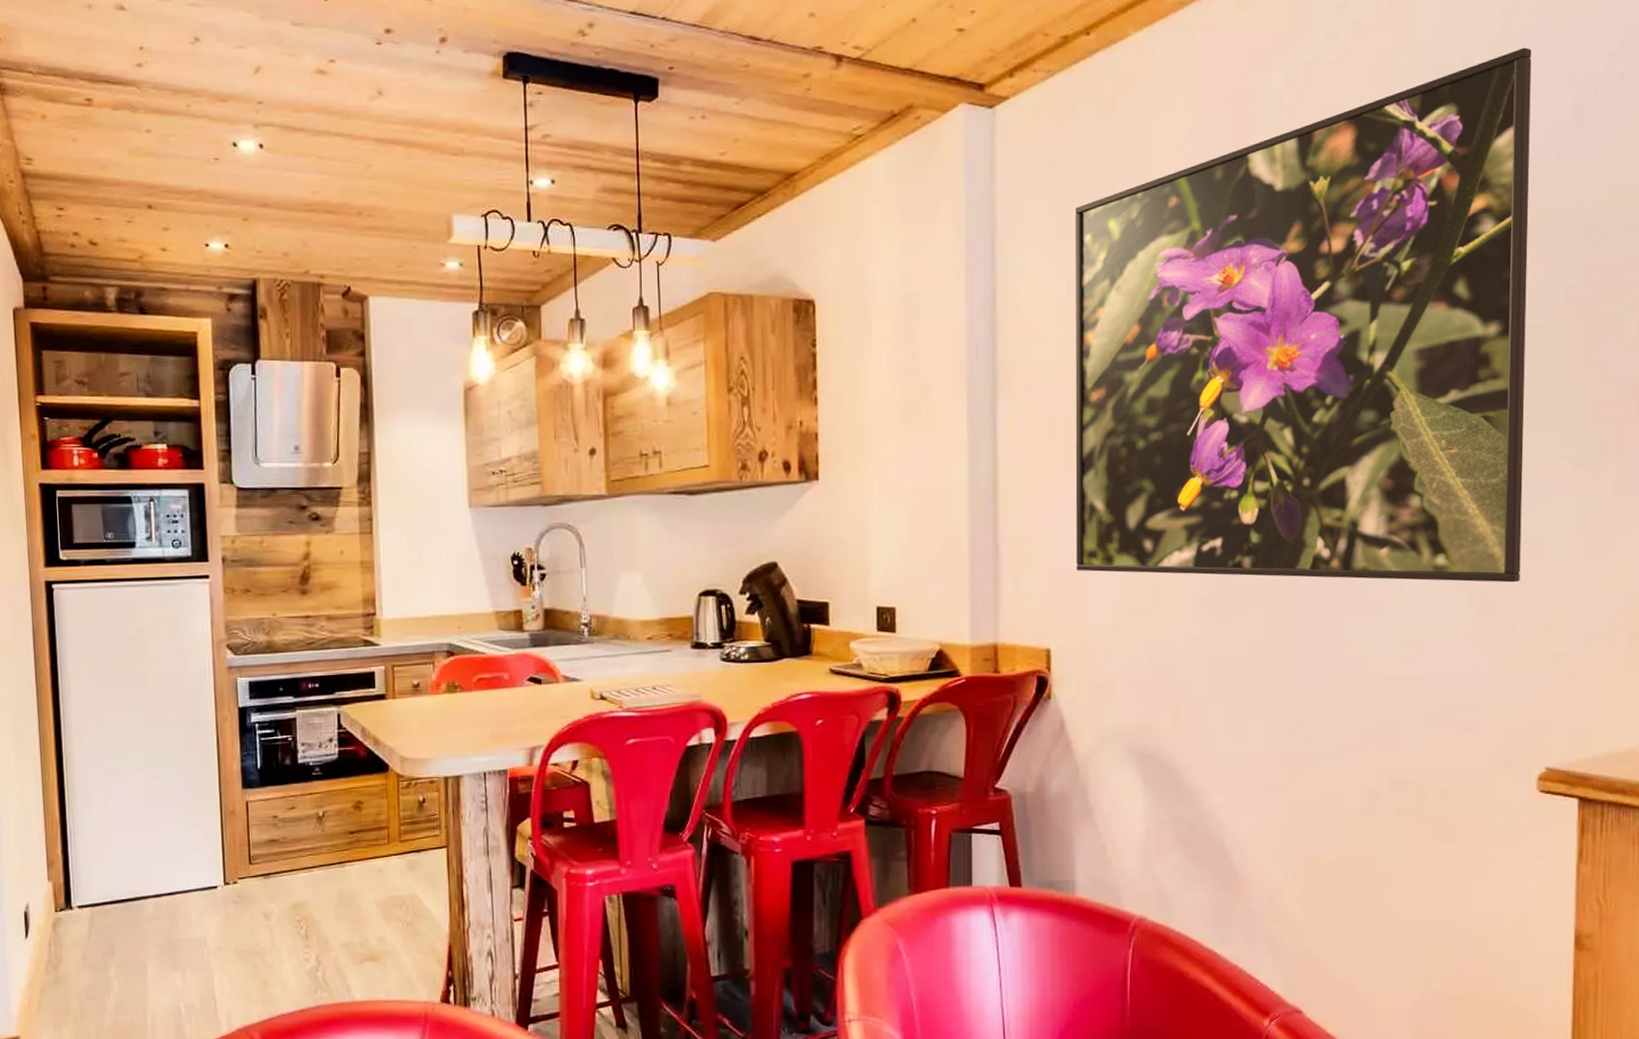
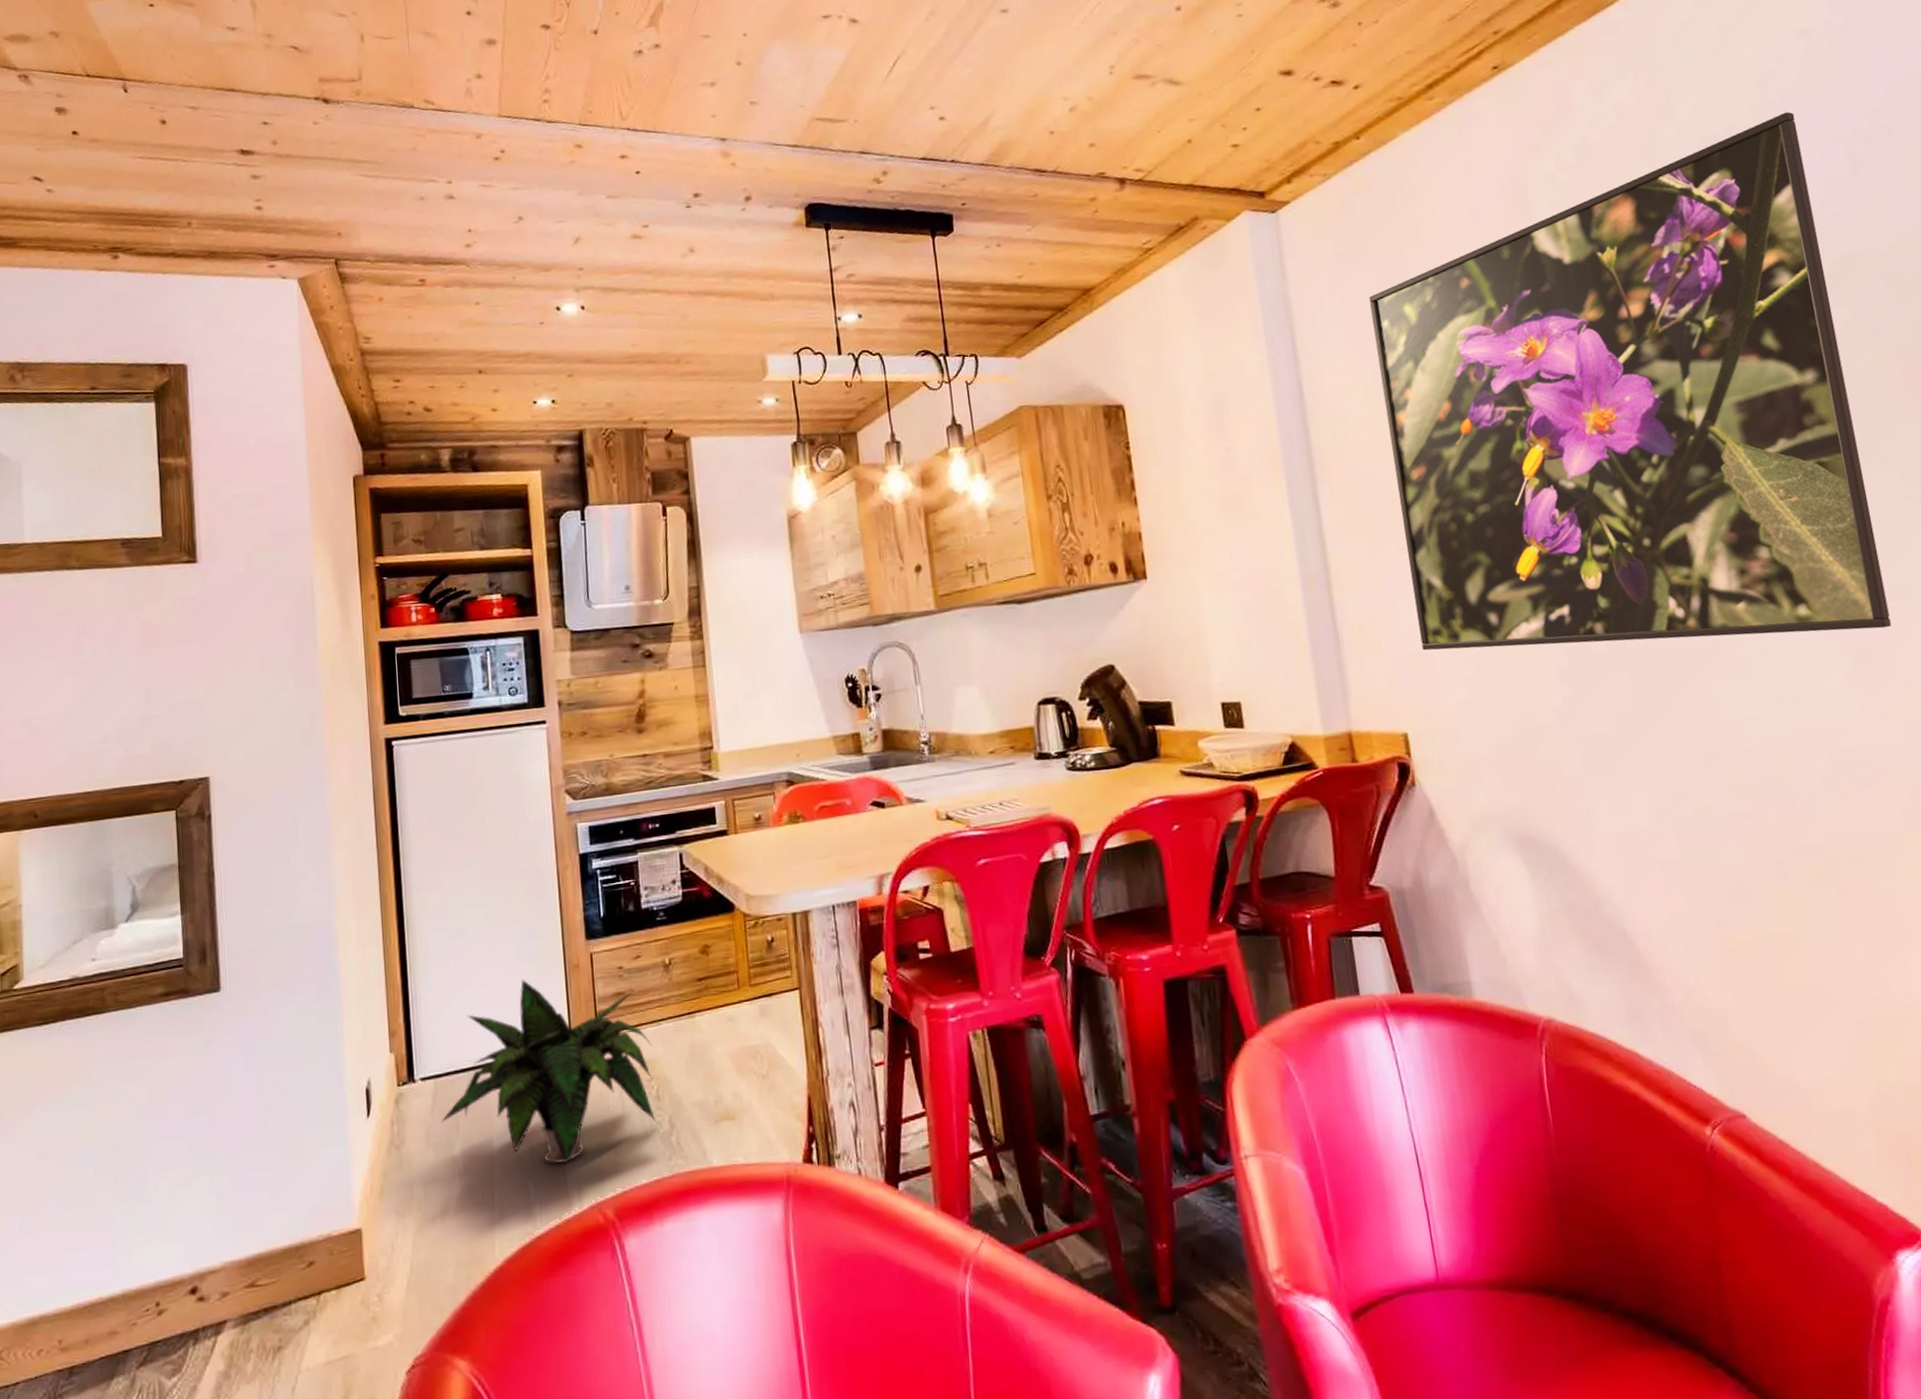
potted plant: none [97,821,303,991] -> present [441,979,655,1165]

